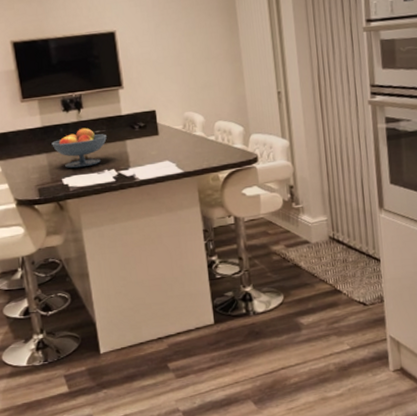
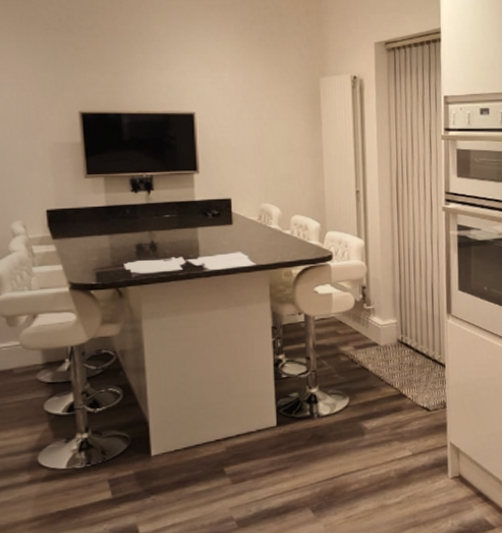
fruit bowl: present [51,127,107,168] -> none [115,210,177,253]

